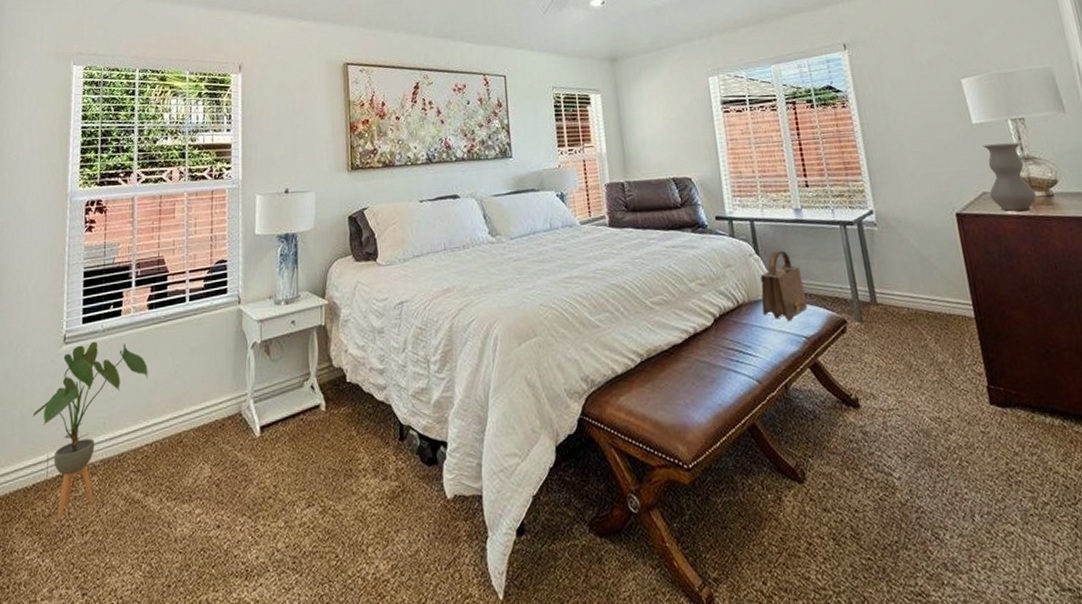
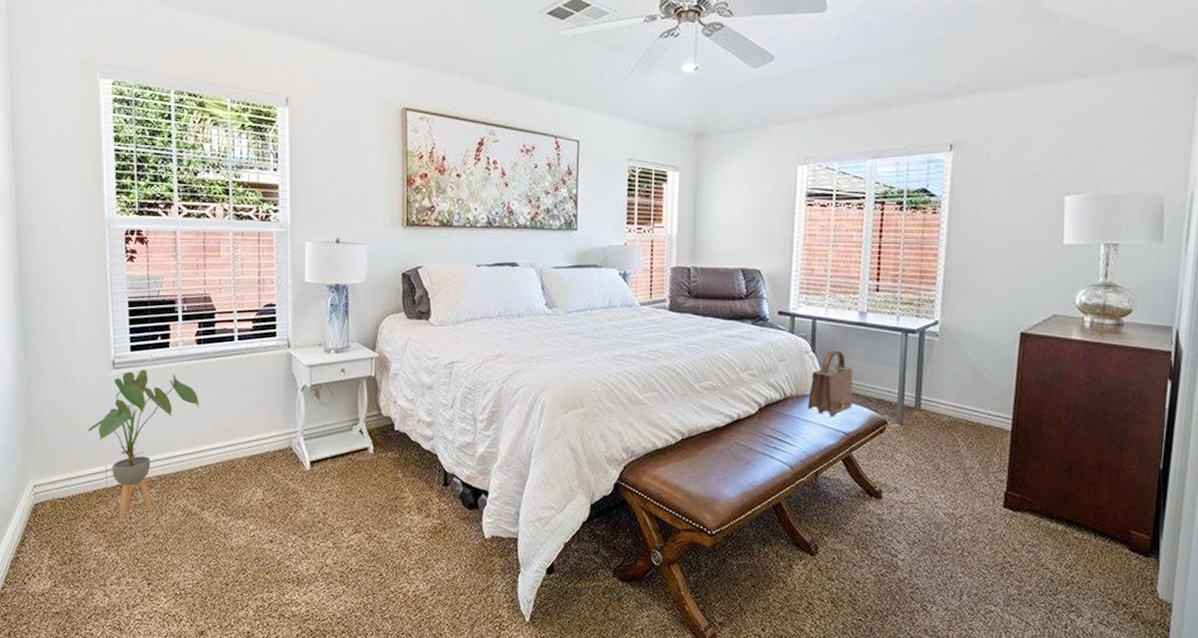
vase: present [983,142,1037,212] -> none [1059,268,1107,337]

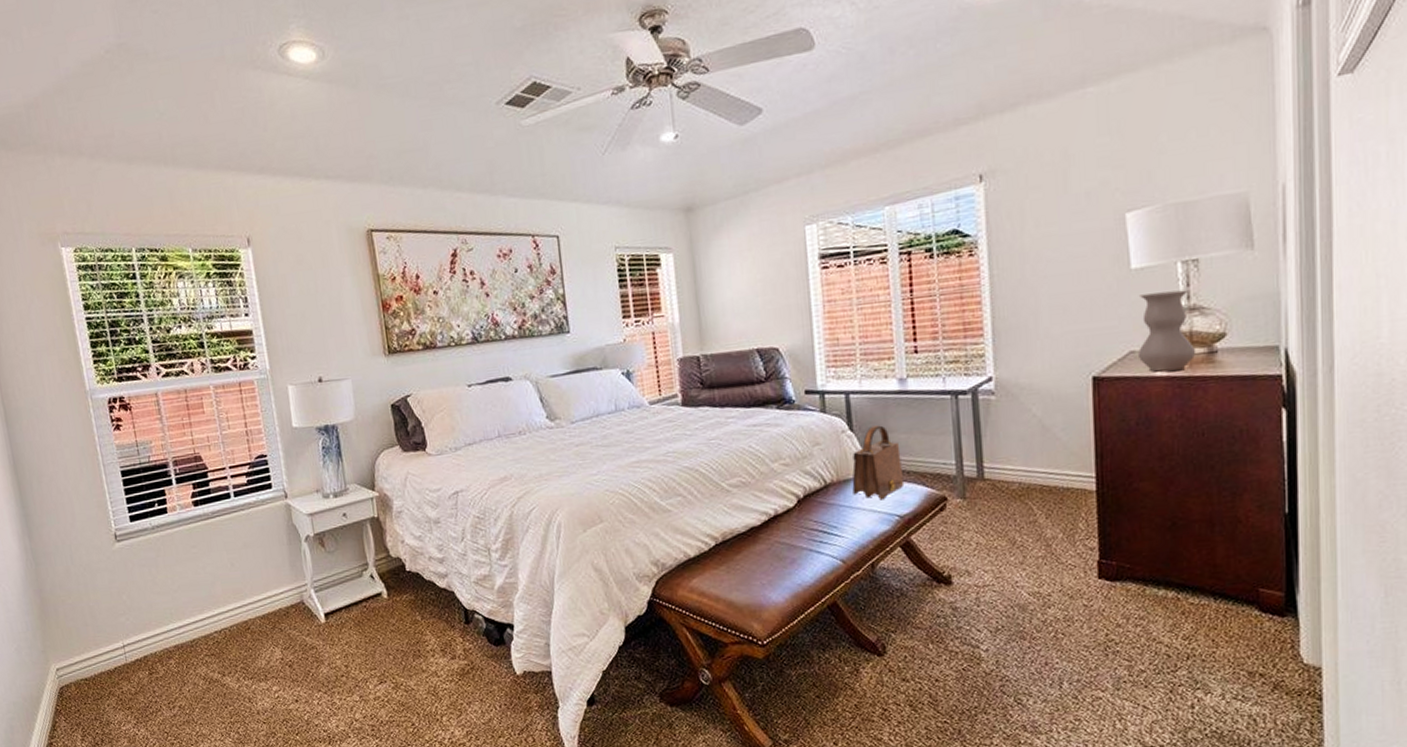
house plant: present [87,369,199,523] -> none [100,538,206,698]
vase: none [1059,268,1107,337] -> present [1137,289,1196,372]

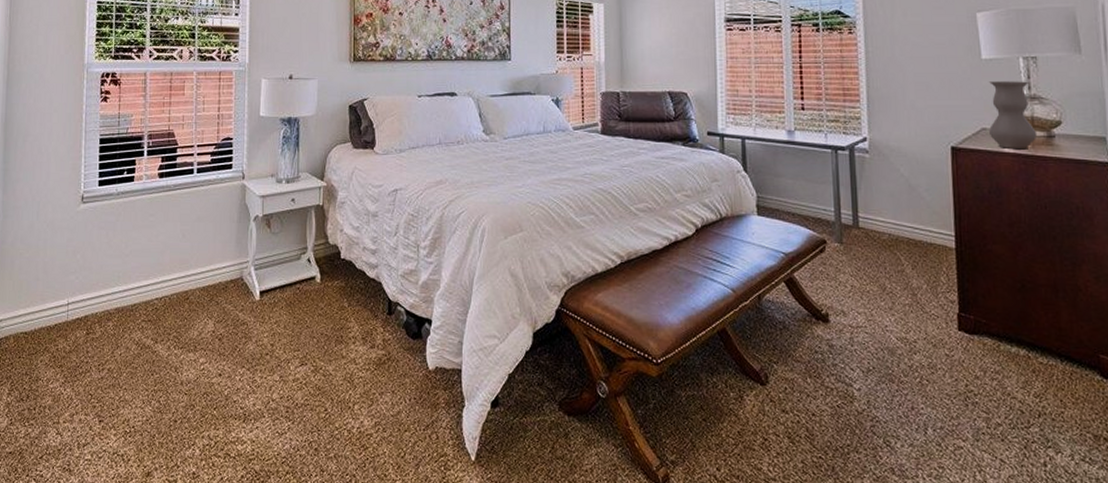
handbag: present [852,425,905,500] -> none [744,169,790,237]

